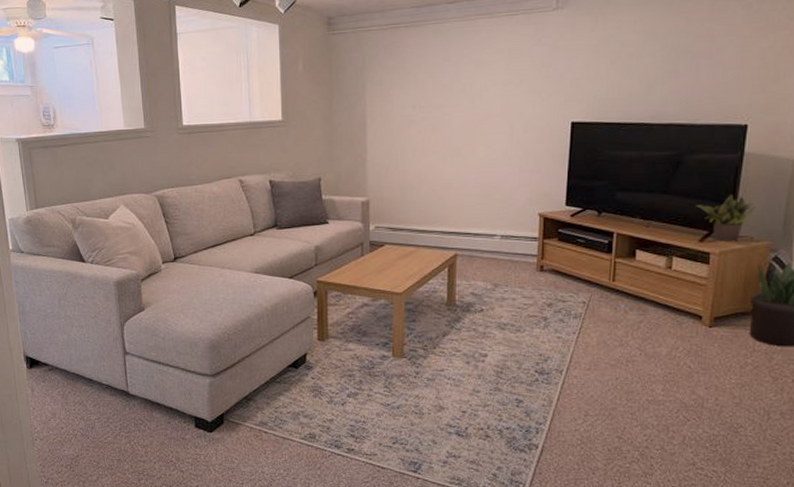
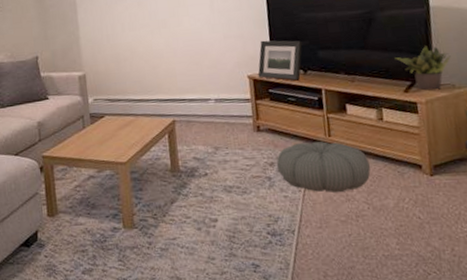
picture frame: none [549,177,602,222] -> present [257,40,303,81]
pouf: none [554,286,649,337] -> present [276,141,371,192]

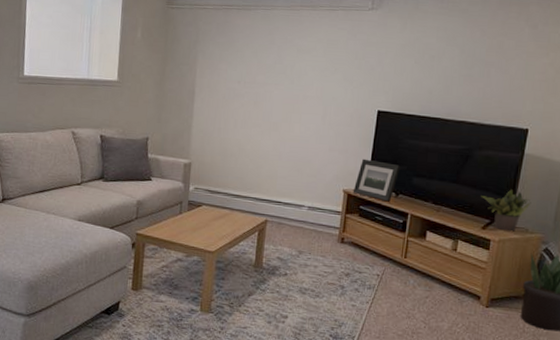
pouf: present [276,141,371,192] -> none [351,259,435,309]

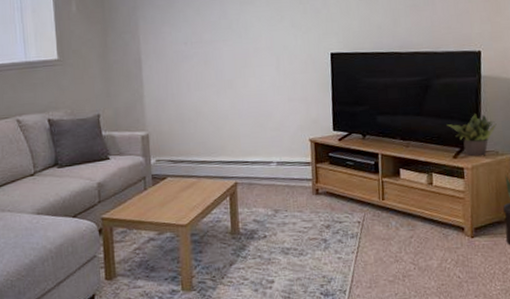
picture frame: present [353,158,401,202] -> none [319,104,363,145]

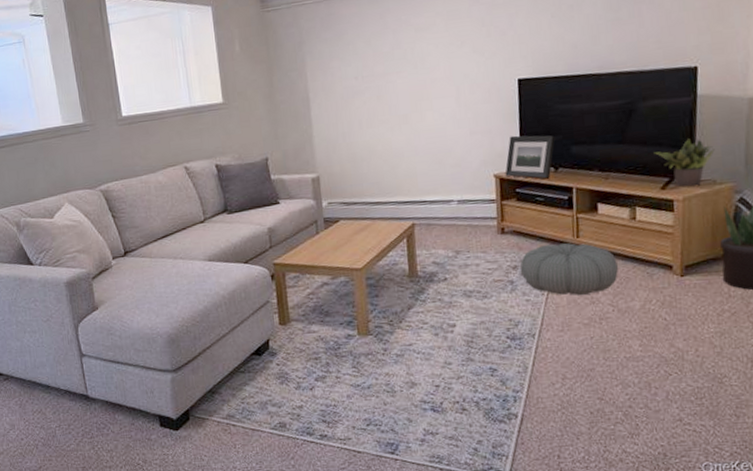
picture frame: none [319,104,363,145] -> present [505,135,555,179]
pouf: none [332,205,418,254] -> present [519,243,618,295]

